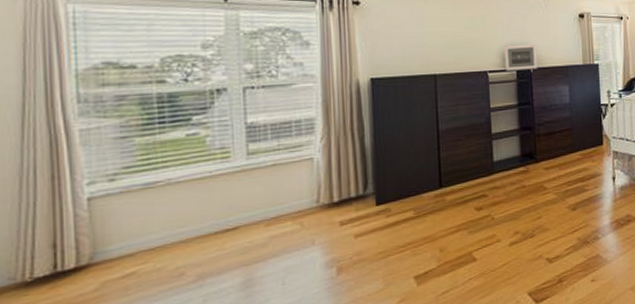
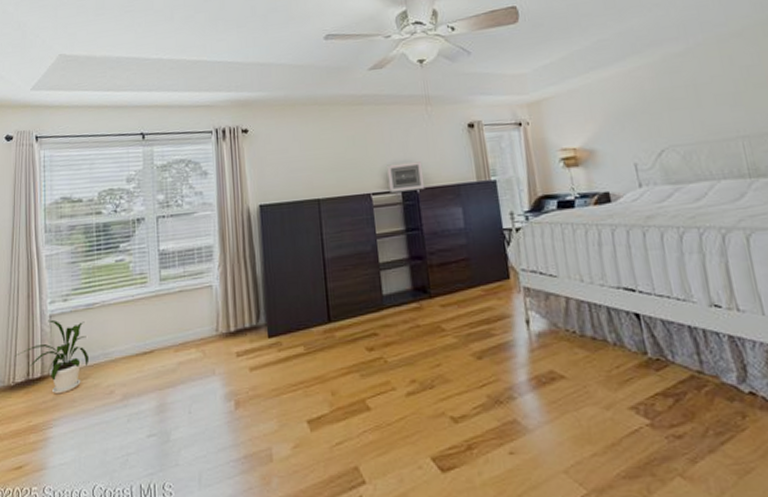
house plant: none [31,202,150,285] -> present [14,319,90,395]

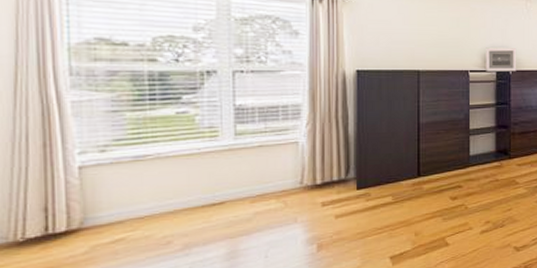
house plant: present [14,319,90,395] -> none [23,171,139,248]

